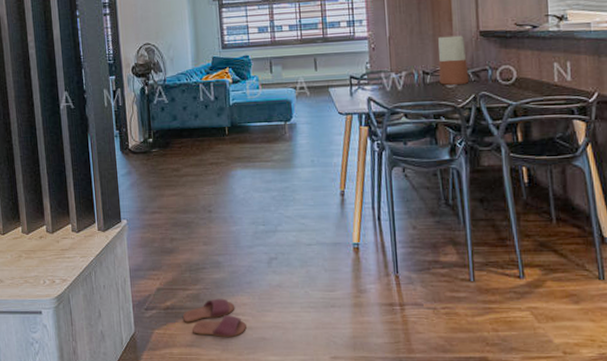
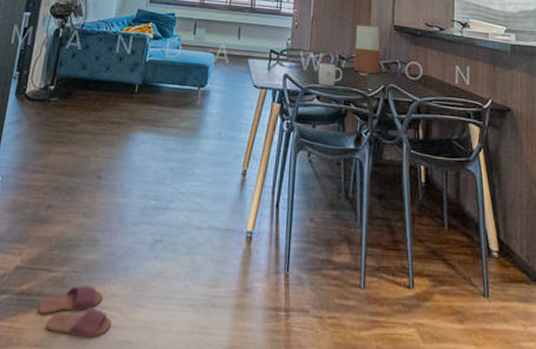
mug: none [402,80,429,104] -> present [317,62,343,87]

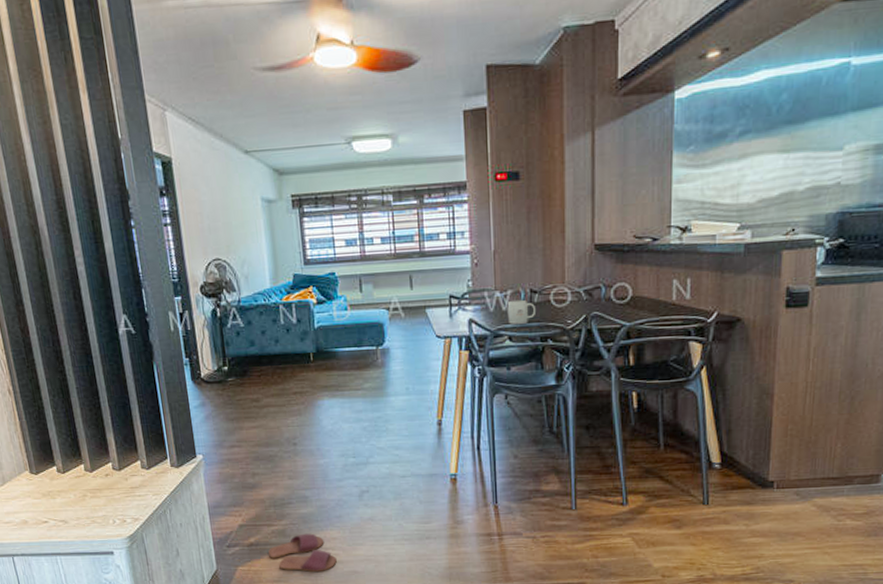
vase: present [353,24,381,75] -> none [547,249,581,306]

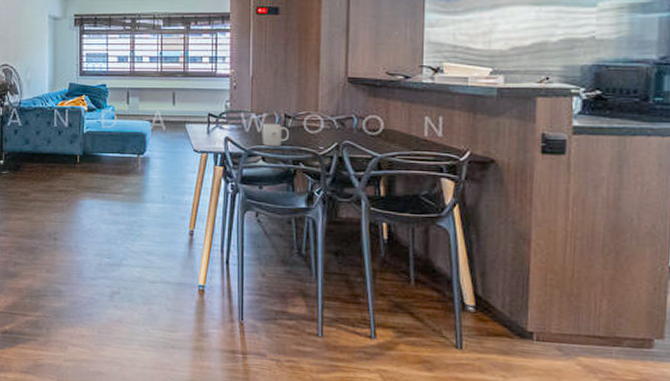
slippers: present [268,533,337,572] -> none [21,327,83,368]

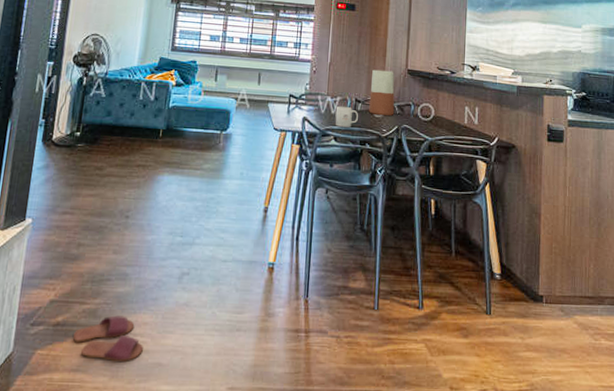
slippers: none [21,327,83,368] -> present [73,315,143,361]
vase: none [301,80,333,132] -> present [369,69,395,117]

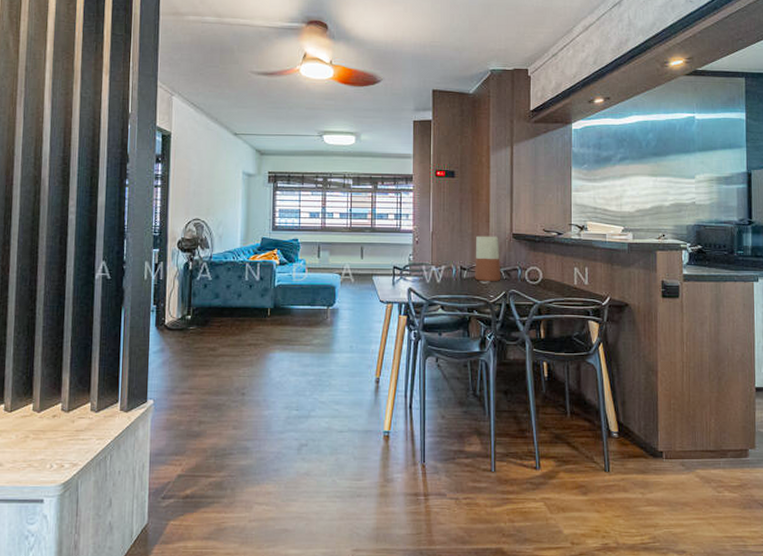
slippers: present [73,315,143,361] -> none [203,487,269,529]
mug: present [335,105,359,128] -> none [441,274,465,296]

